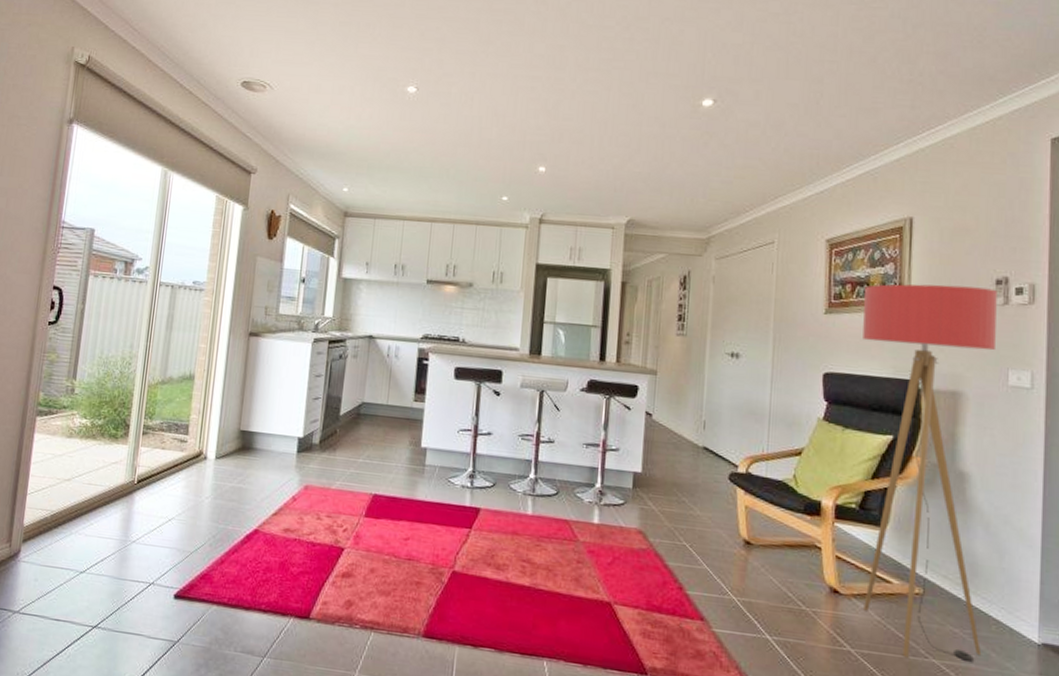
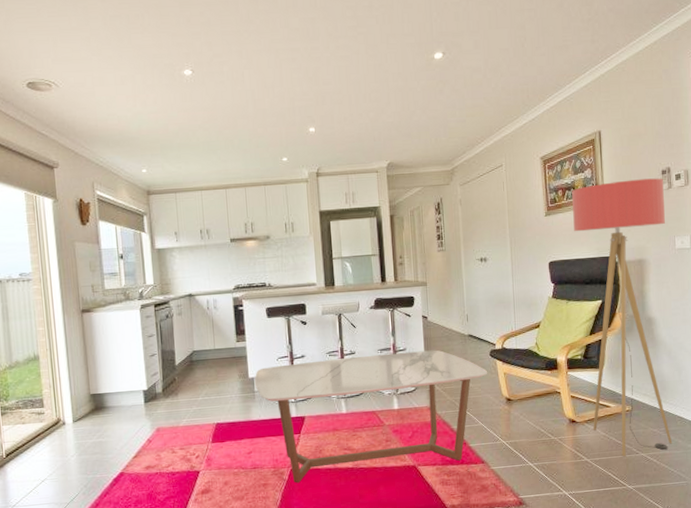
coffee table: none [426,438,724,610] -> present [254,350,488,483]

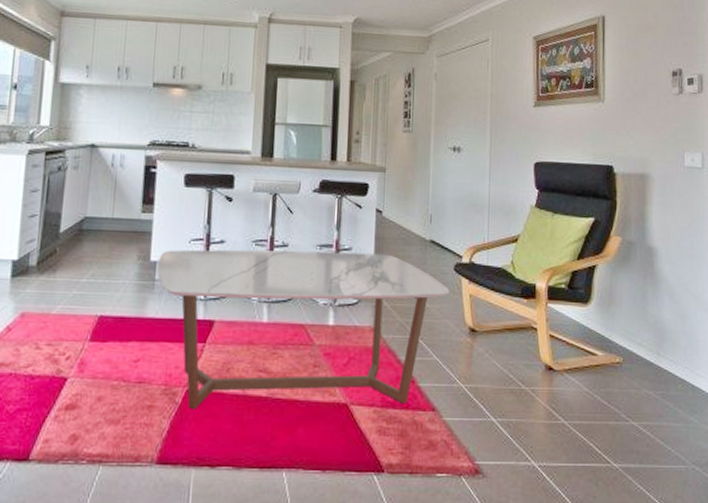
floor lamp: present [572,178,673,457] -> none [567,77,673,423]

